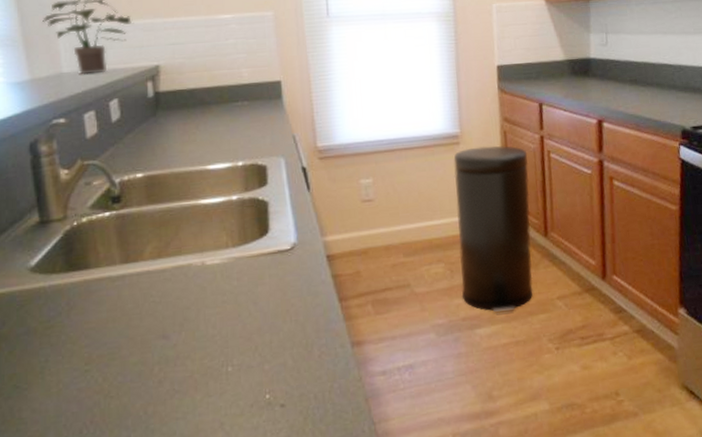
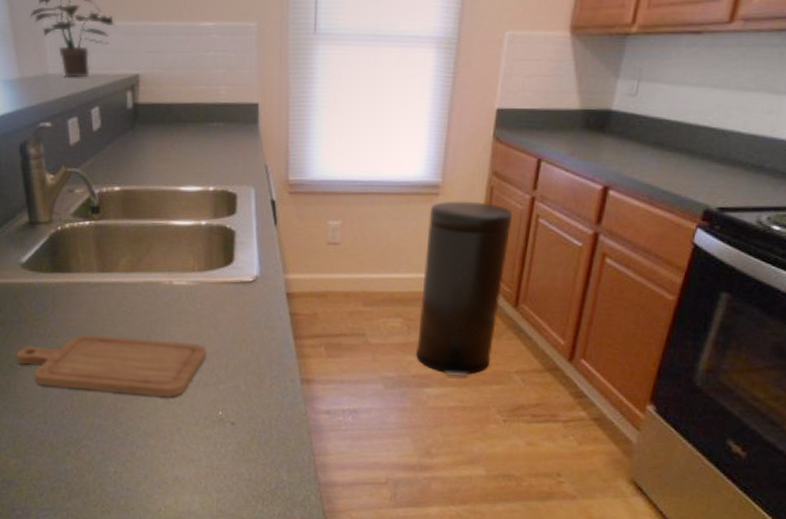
chopping board: none [22,323,247,404] -> present [16,334,206,397]

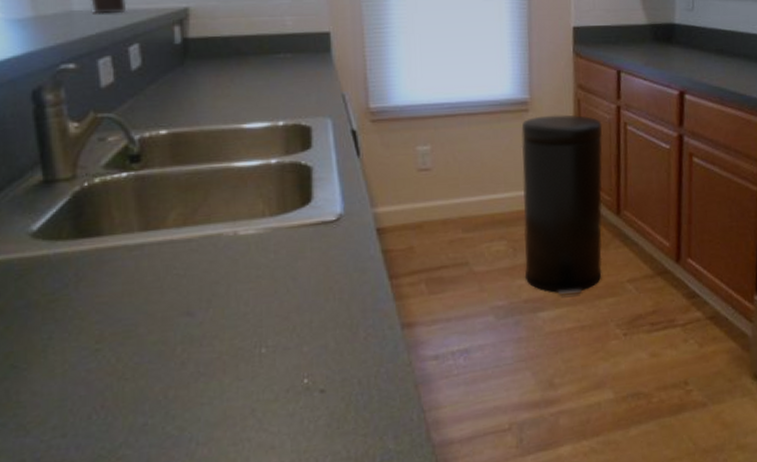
chopping board: present [16,334,206,397] -> none [20,300,284,387]

